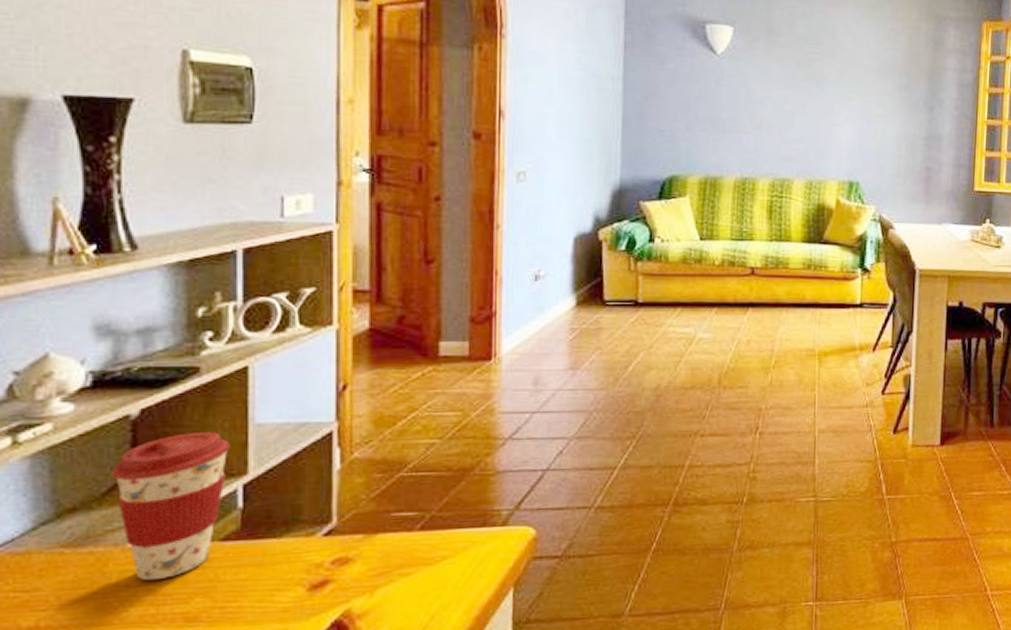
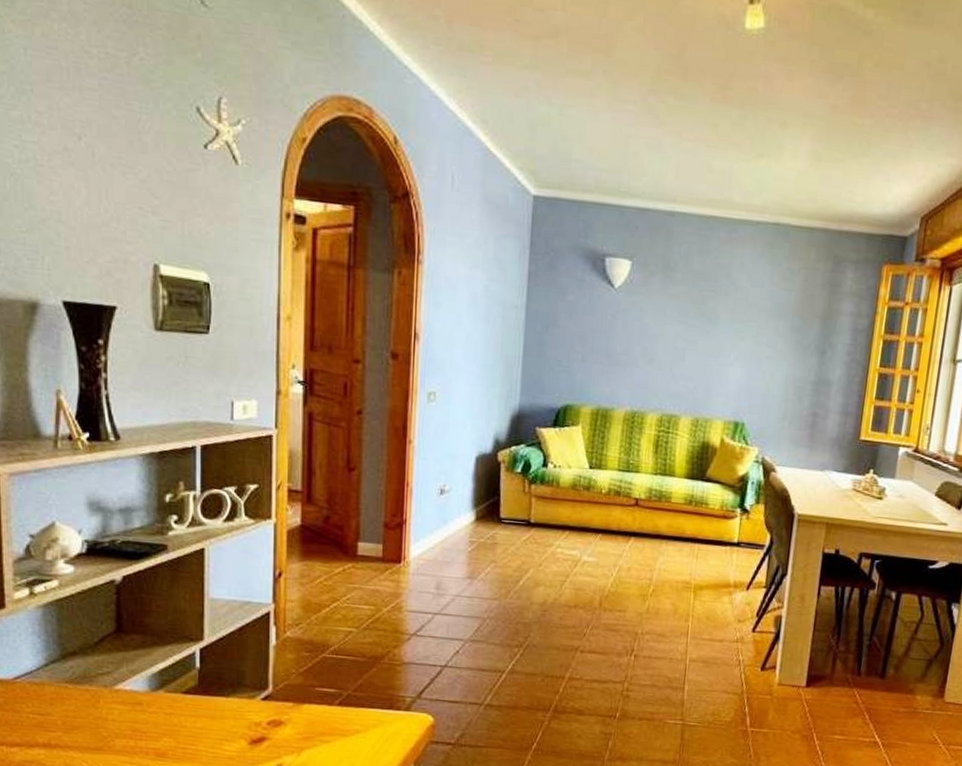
coffee cup: present [111,432,231,581] -> none [101,600,191,719]

